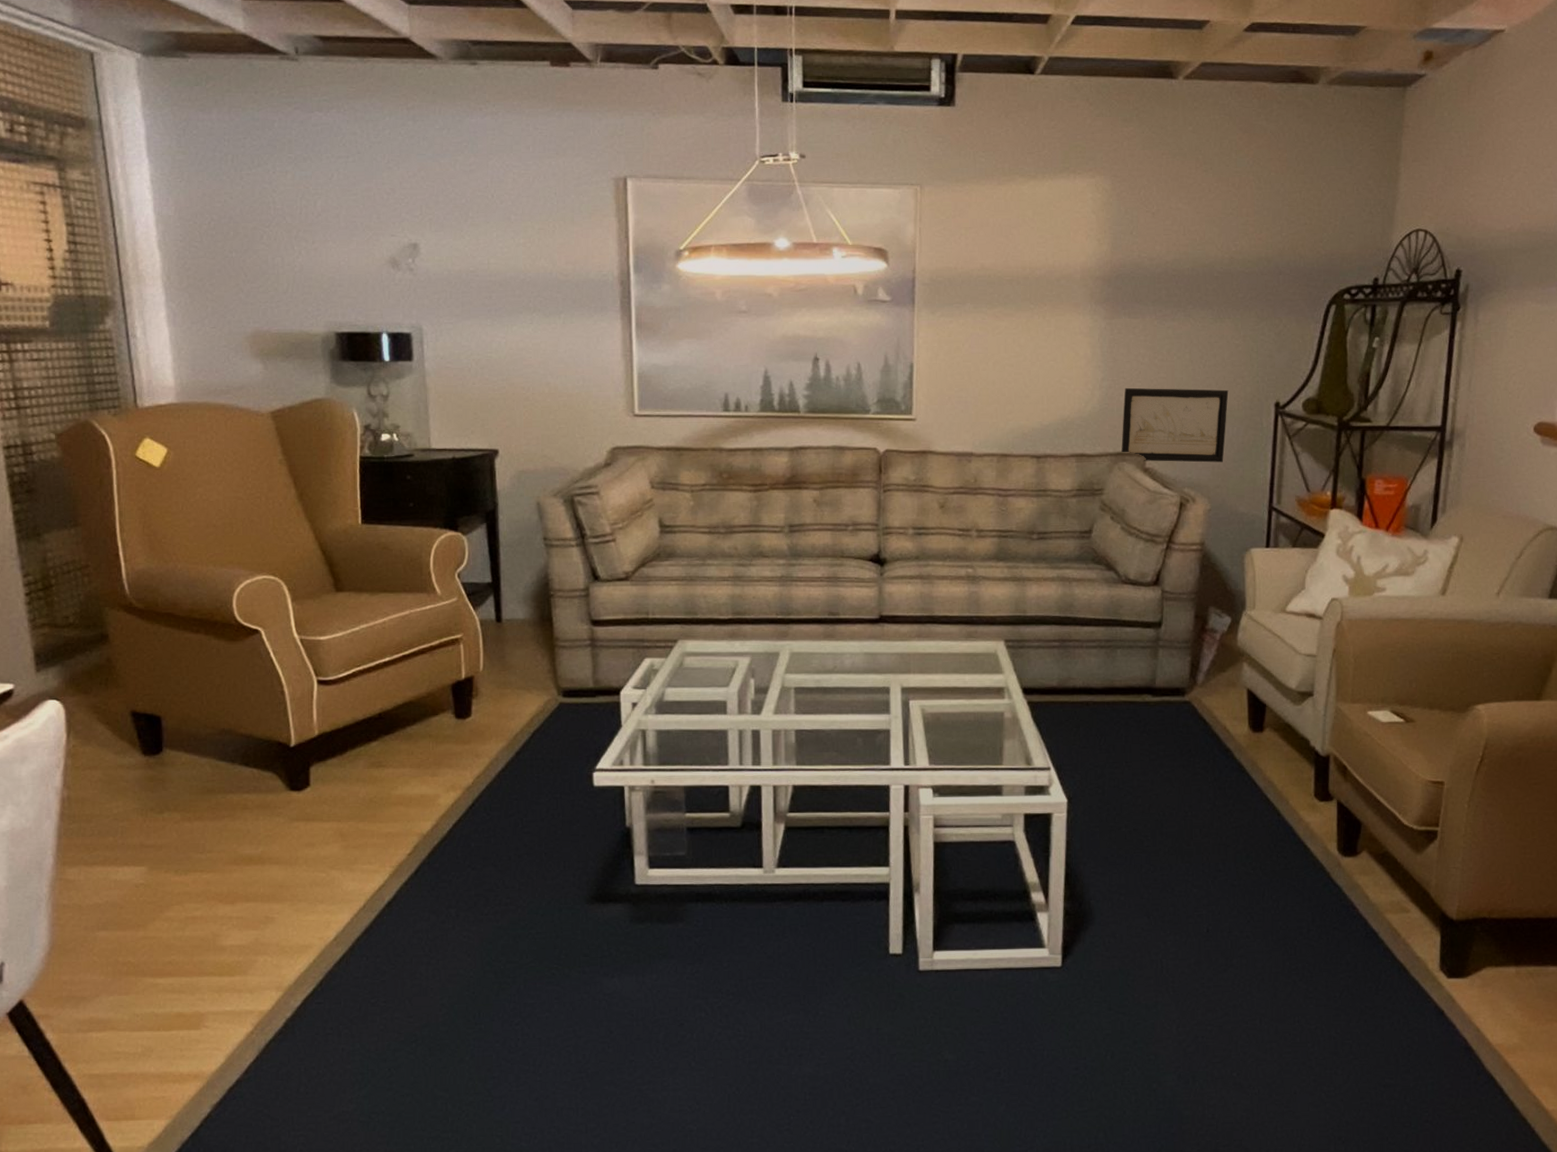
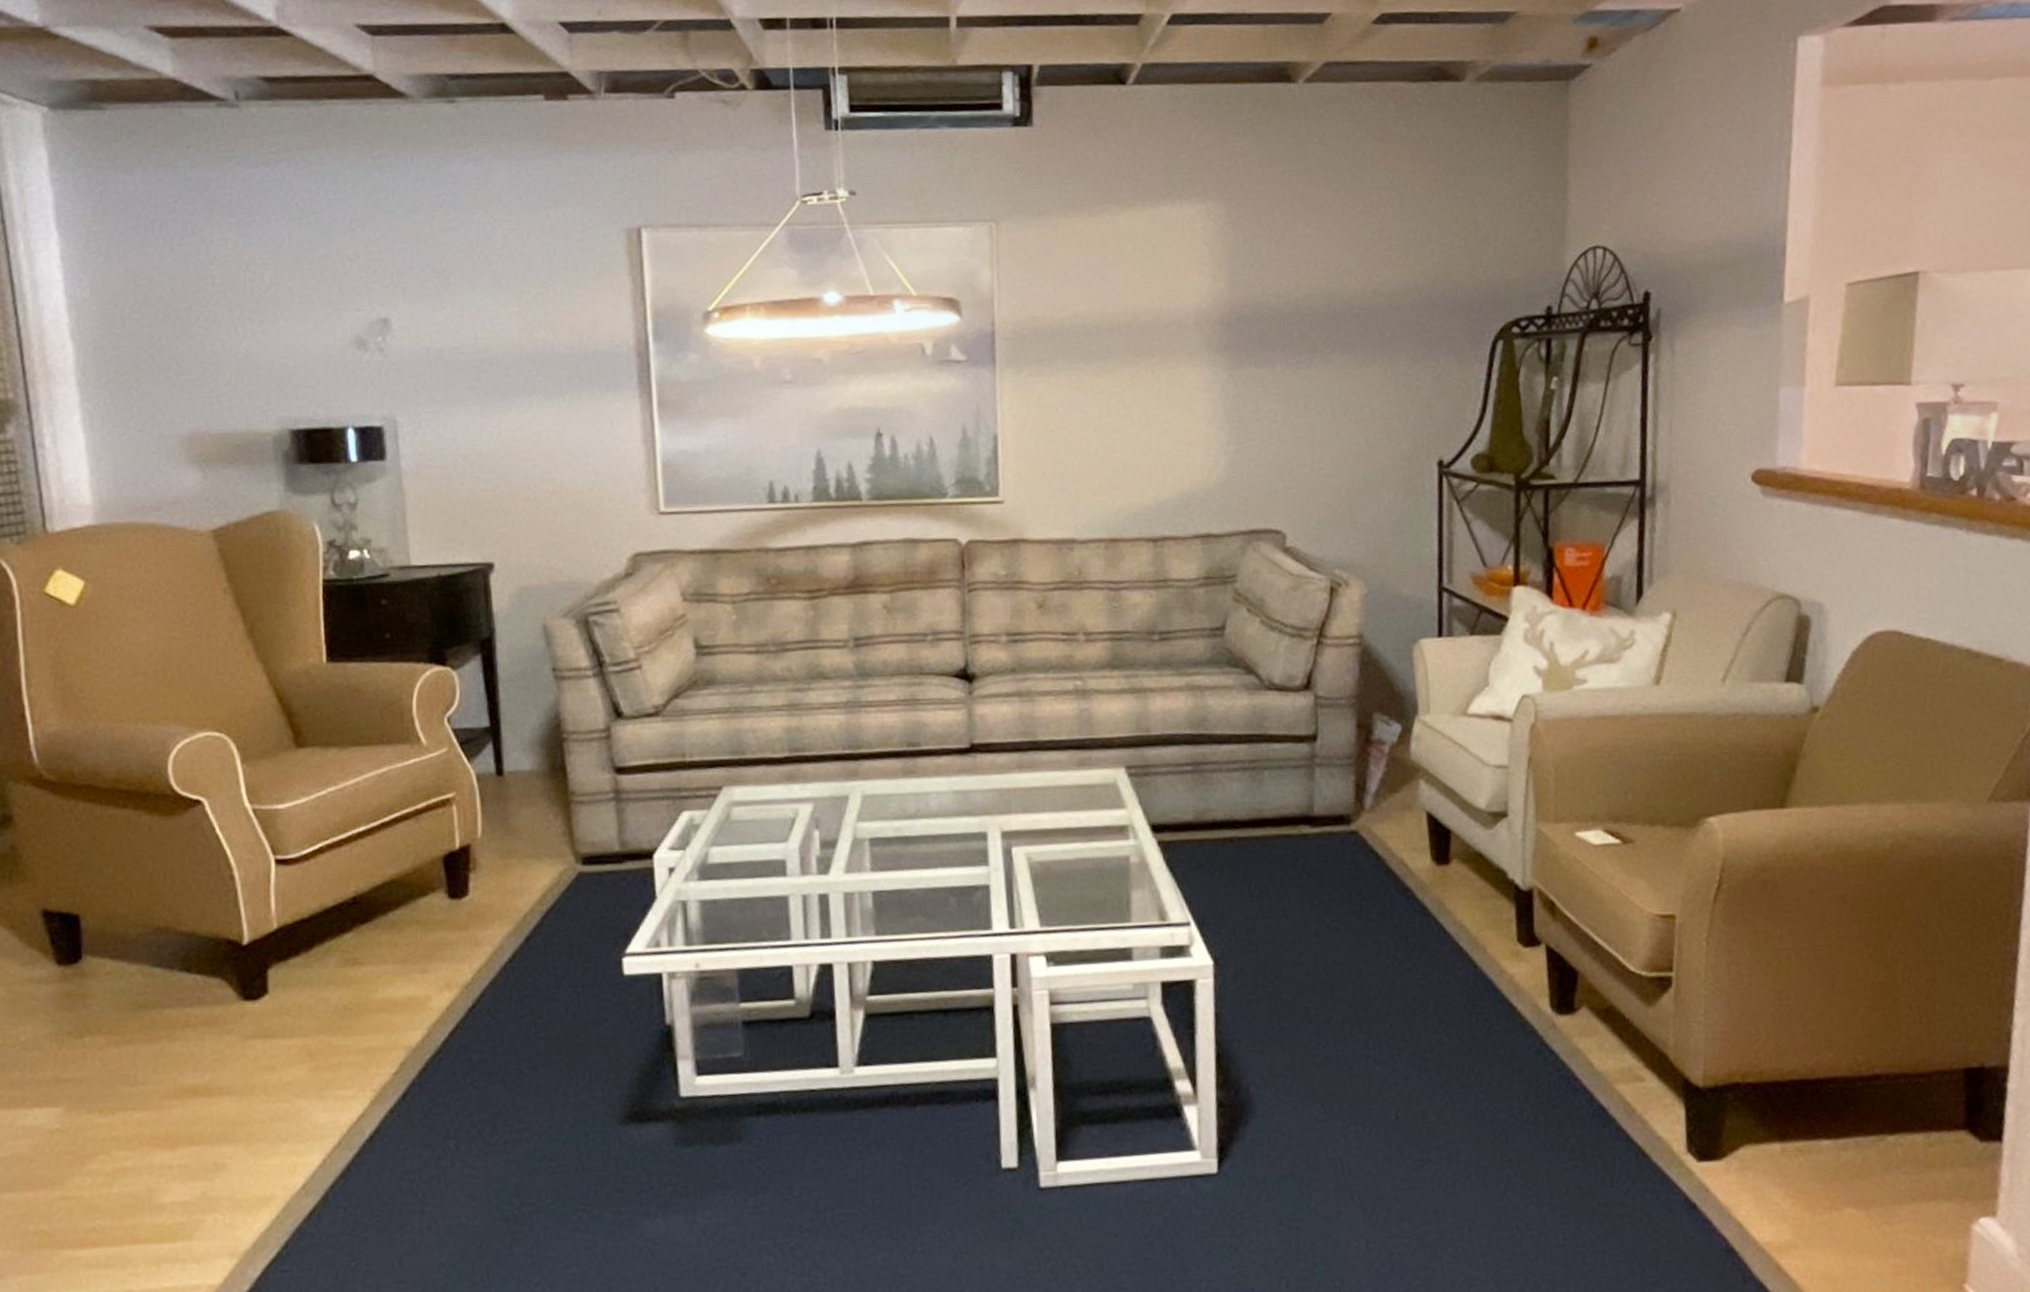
wall art: present [1121,387,1229,463] -> none [1254,448,1381,539]

